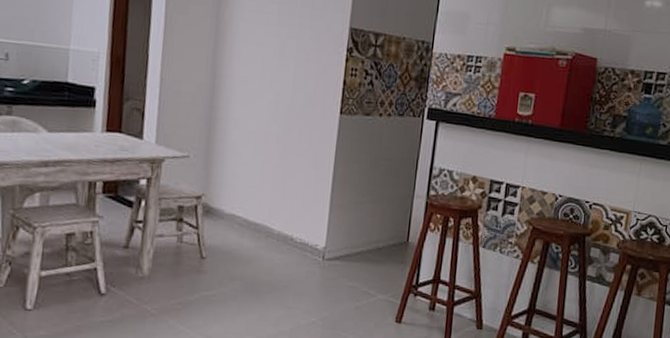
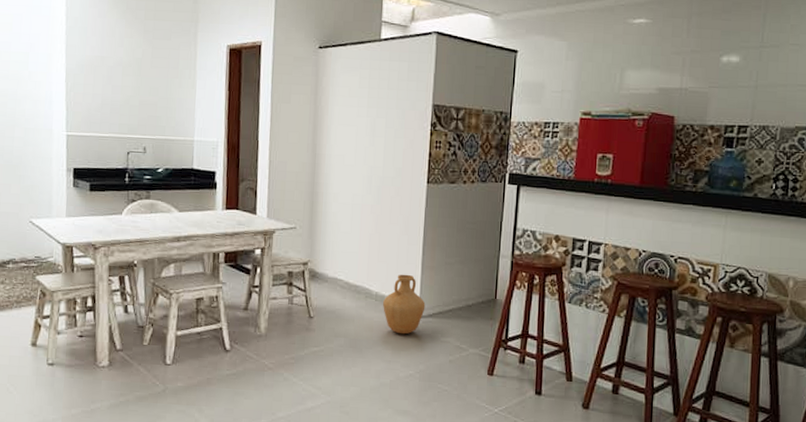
vase: none [285,212,333,278] -> present [383,274,426,335]

